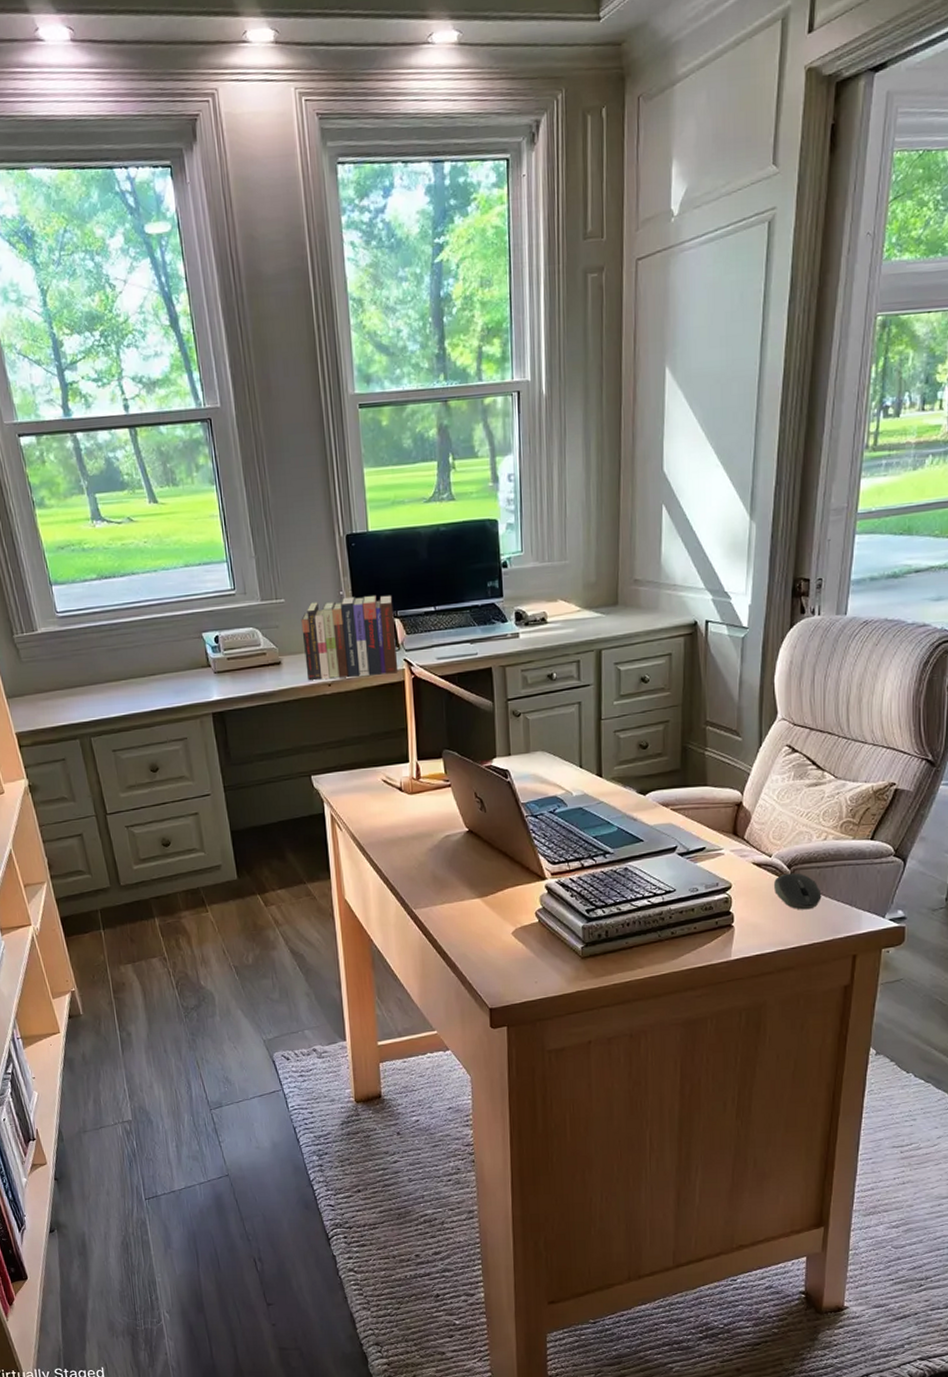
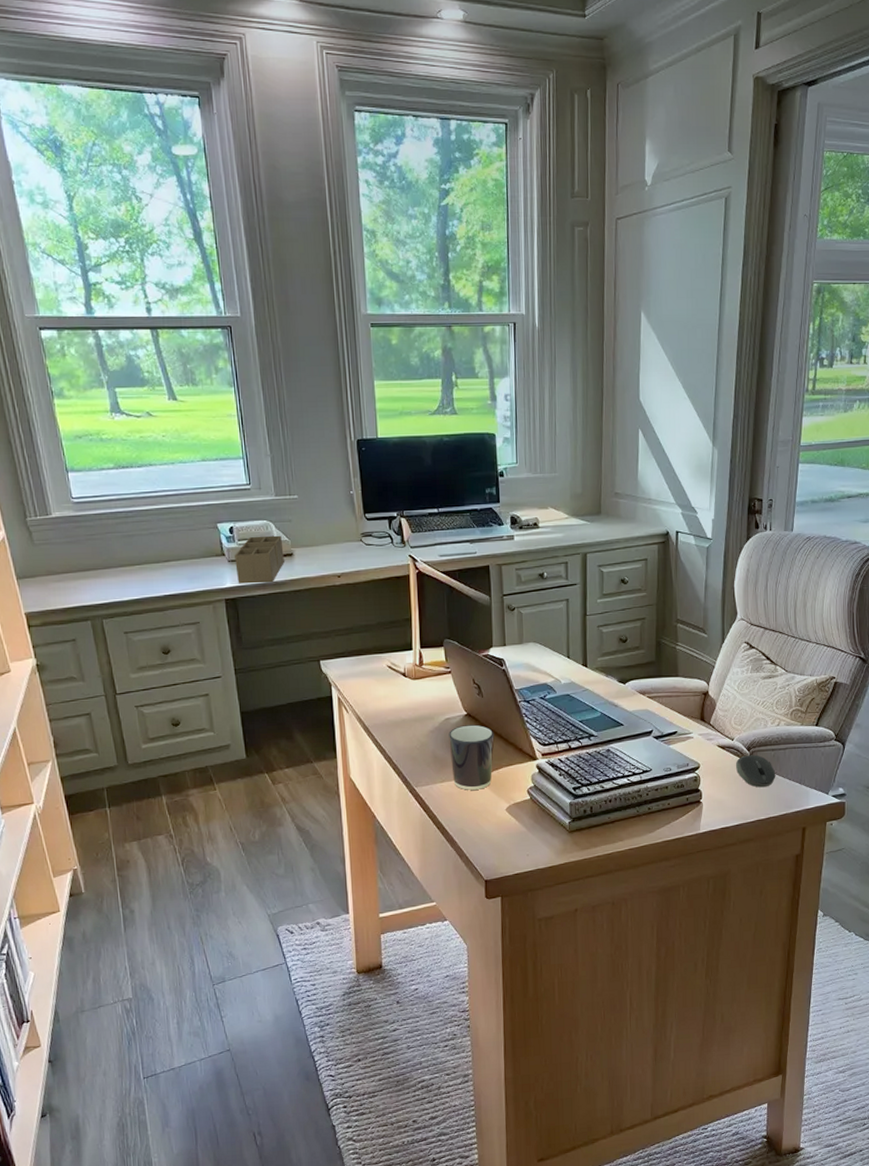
desk organizer: none [221,643,272,697] -> present [235,535,284,584]
books: present [301,594,397,681] -> none [313,495,403,572]
mug: none [449,842,499,913] -> present [449,724,495,790]

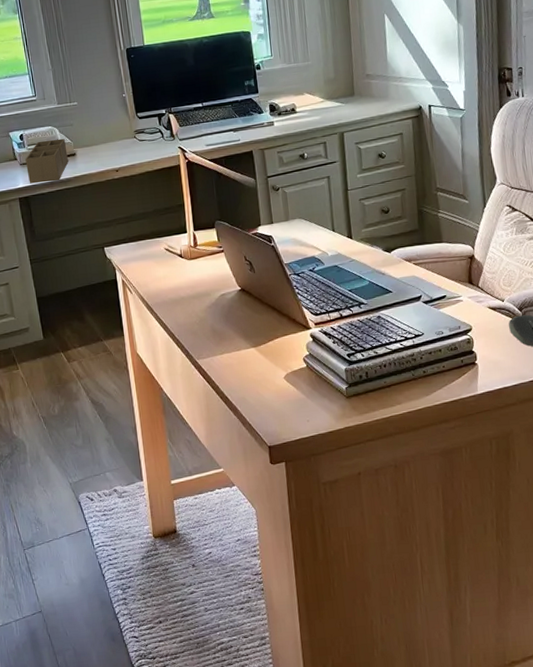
mug: present [449,724,495,790] -> none [225,298,269,361]

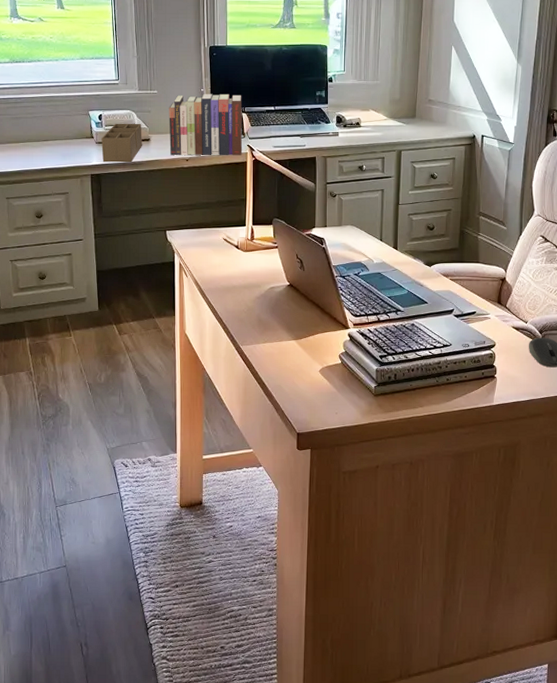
books: none [91,95,174,168] -> present [169,93,242,156]

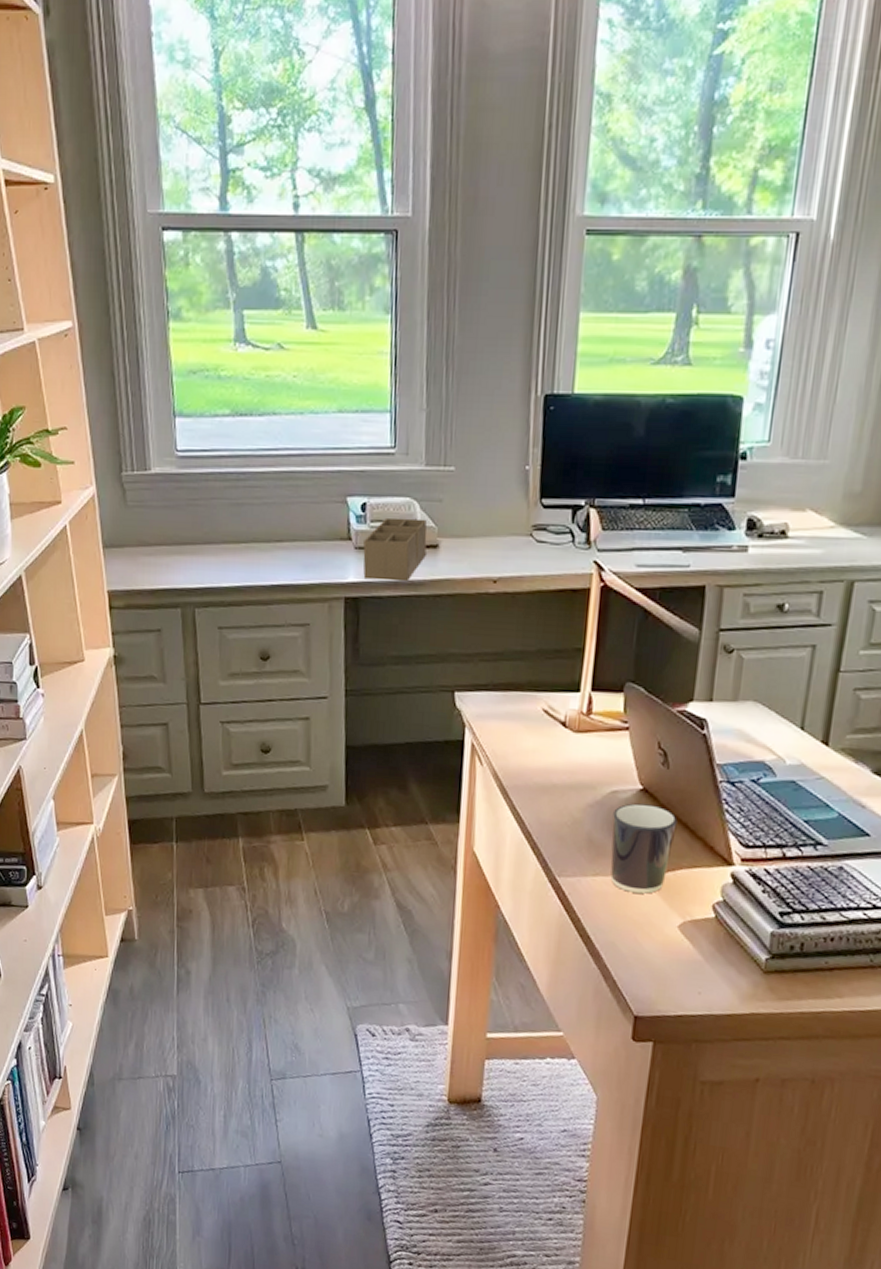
books: present [169,93,242,156] -> none [468,473,592,578]
mug: none [272,294,312,352] -> present [610,803,678,894]

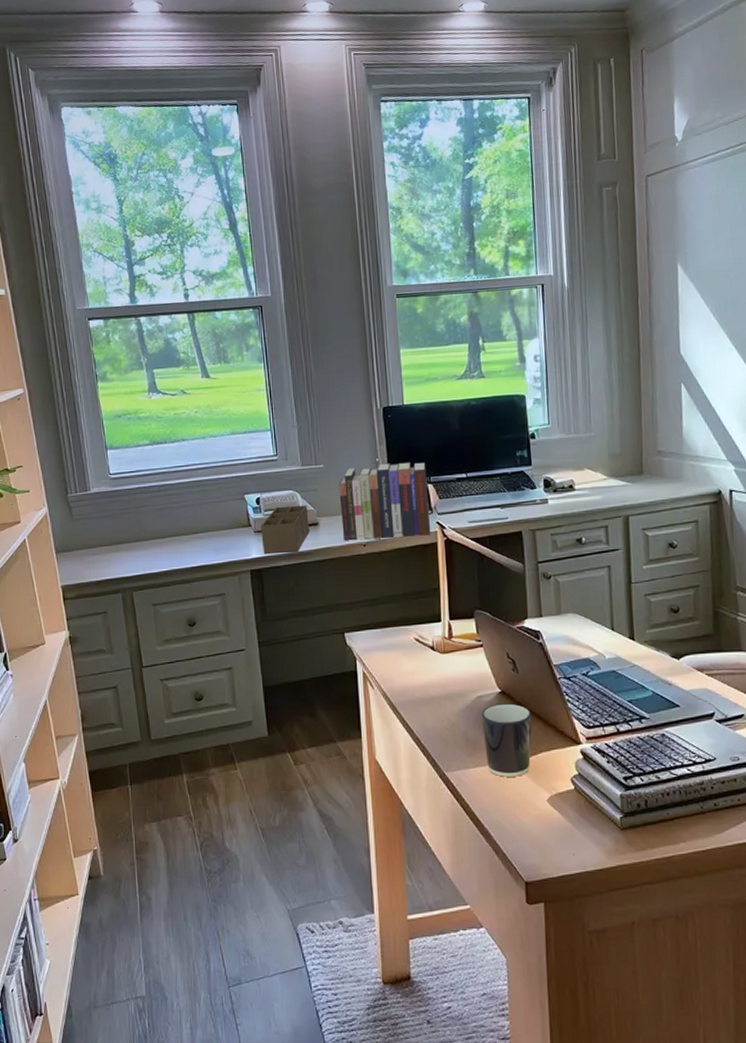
books: none [468,473,592,578] -> present [338,462,430,541]

